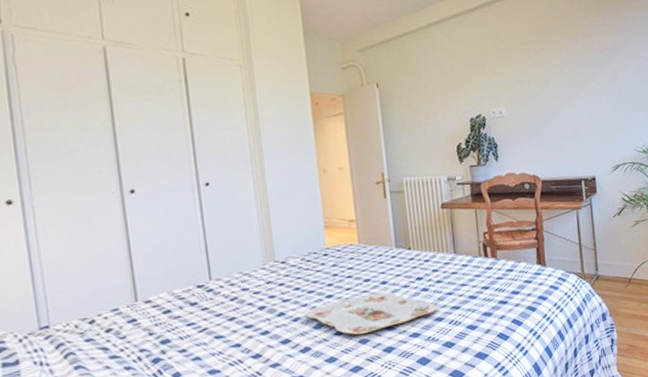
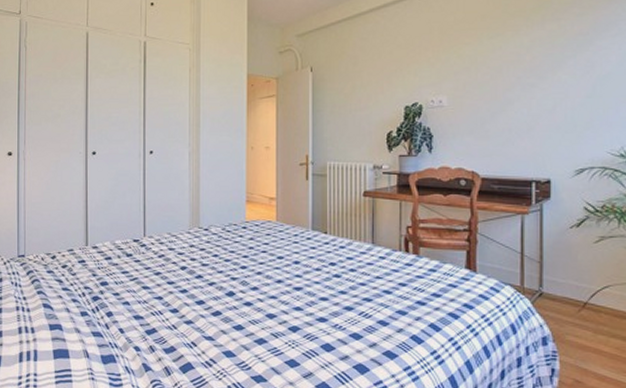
serving tray: present [305,292,438,335] -> none [220,271,348,310]

